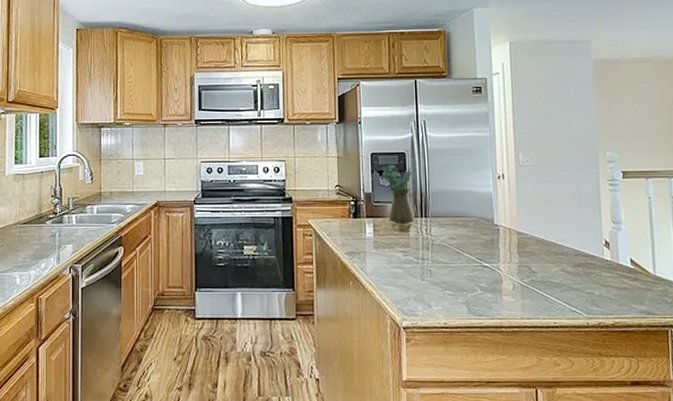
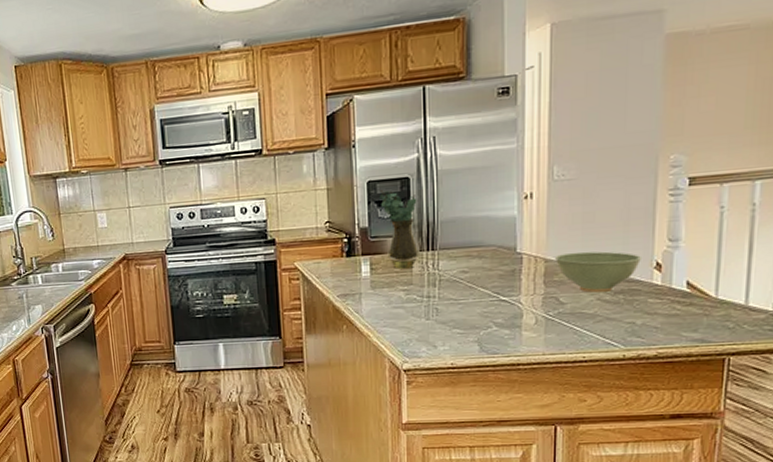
bowl: none [526,227,593,265] -> present [556,251,641,293]

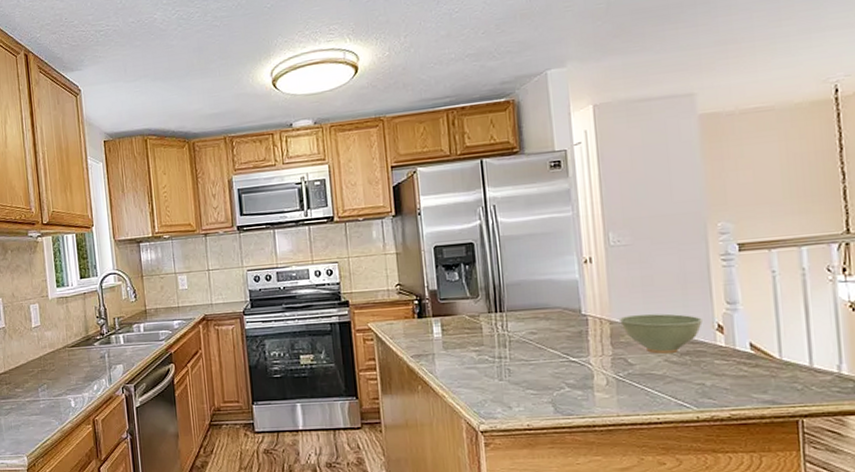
vase: present [379,189,418,269] -> none [446,253,487,330]

